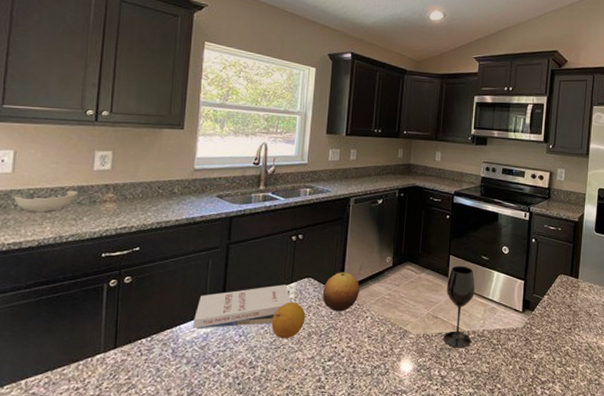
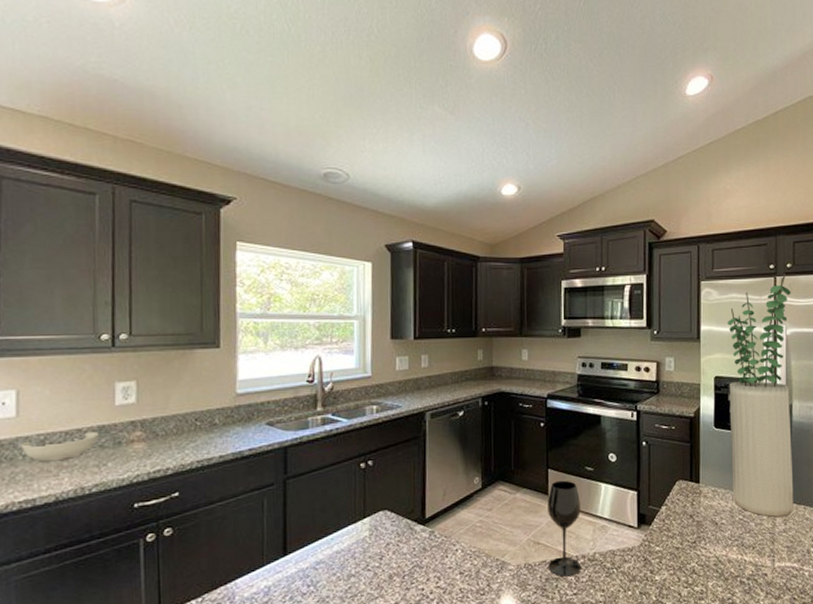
books: present [192,284,291,329] -> none [250,521,366,583]
fruit: present [271,302,306,339] -> none [344,540,385,585]
fruit: present [323,272,360,312] -> none [403,499,445,547]

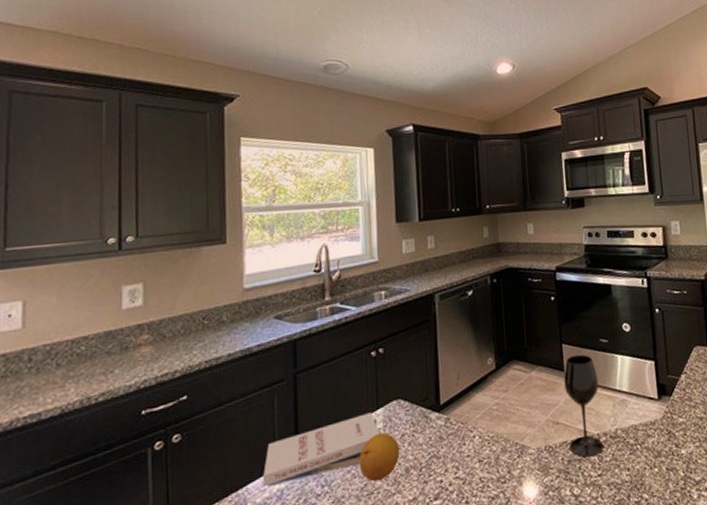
bowl: present [20,431,100,462] -> none [26,337,106,374]
books: none [250,521,366,583] -> present [262,412,380,487]
fruit: none [344,540,385,585] -> present [358,432,400,482]

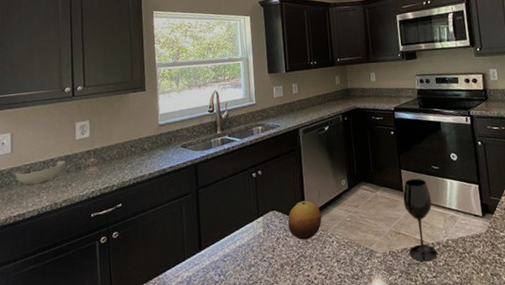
bowl: none [26,337,106,374] -> present [14,160,66,185]
books: present [262,412,380,487] -> none [176,220,261,274]
fruit: present [358,432,400,482] -> none [245,236,276,274]
fruit: none [417,385,461,436] -> present [288,200,322,240]

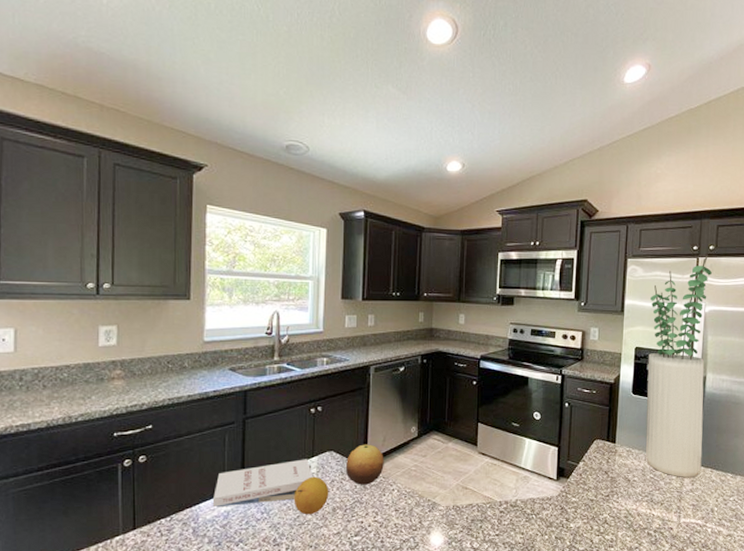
bowl: present [14,160,66,185] -> none [17,368,85,392]
books: none [176,220,261,274] -> present [212,459,313,508]
fruit: none [245,236,276,274] -> present [294,476,329,515]
wineglass: present [403,178,438,262] -> none [474,434,507,519]

